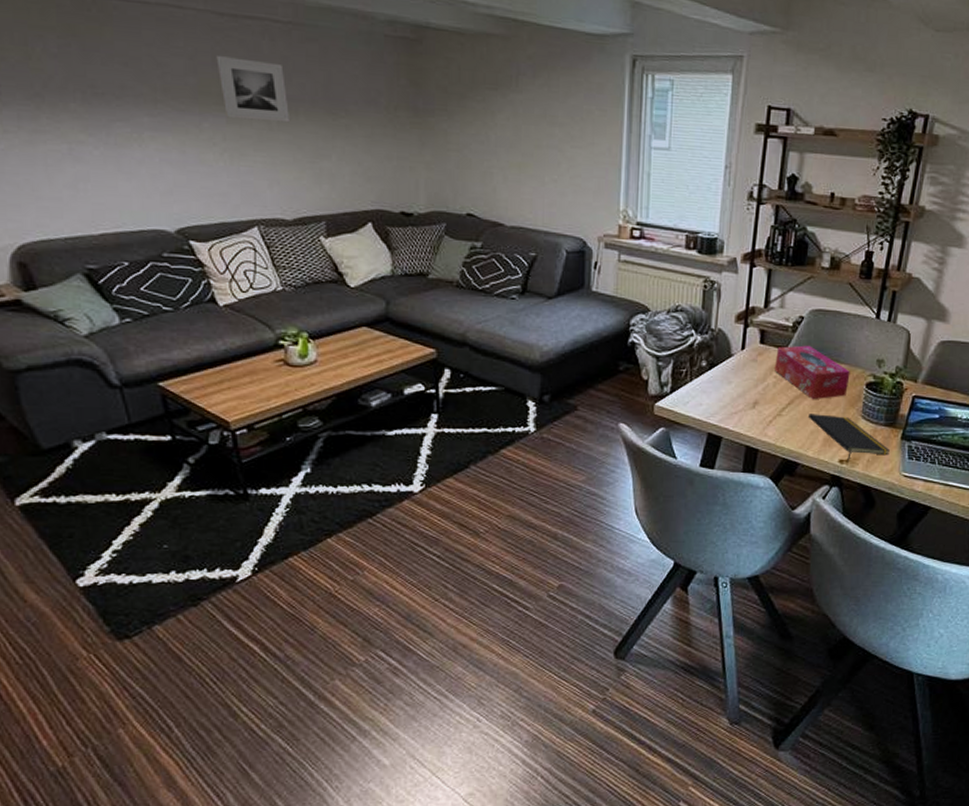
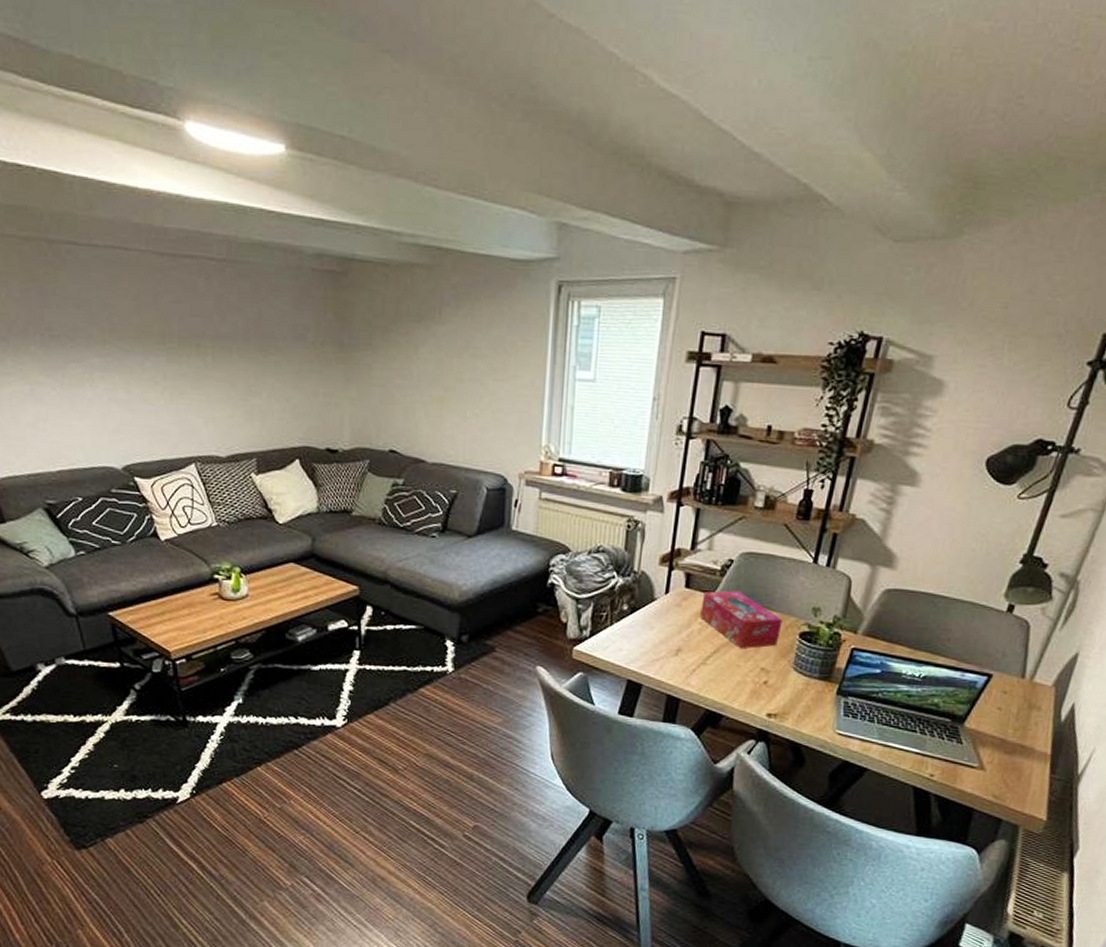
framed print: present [216,55,289,123] -> none [157,294,223,361]
notepad: present [807,414,890,463] -> none [734,663,823,717]

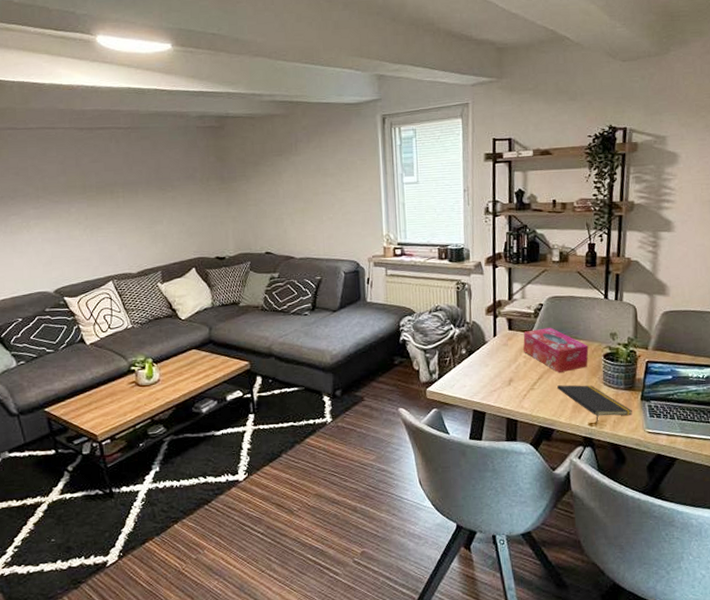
notepad: none [734,663,823,717] -> present [556,385,632,425]

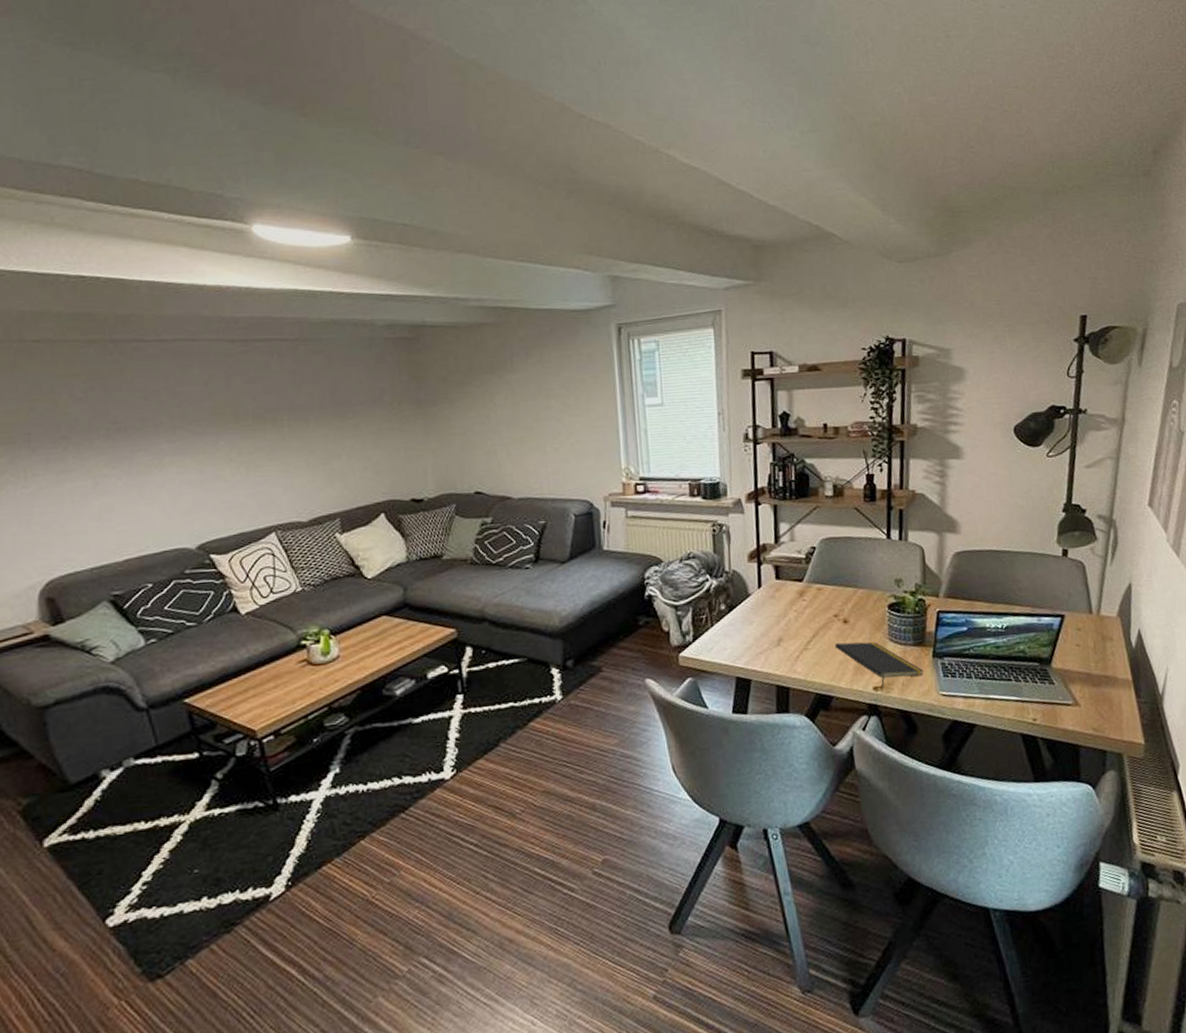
tissue box: present [523,327,589,374] -> none [793,574,871,629]

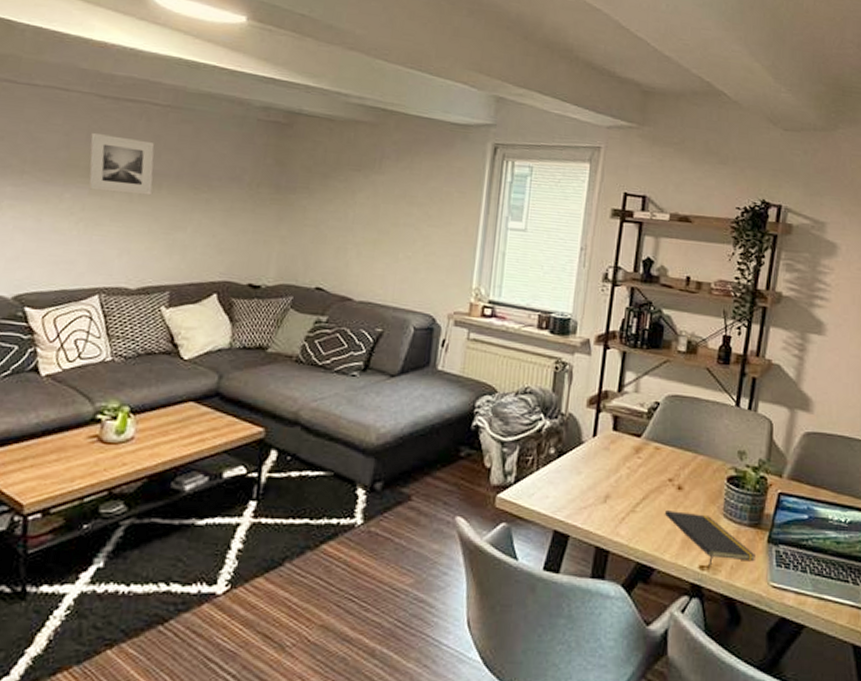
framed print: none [229,377,300,434] -> present [89,132,155,196]

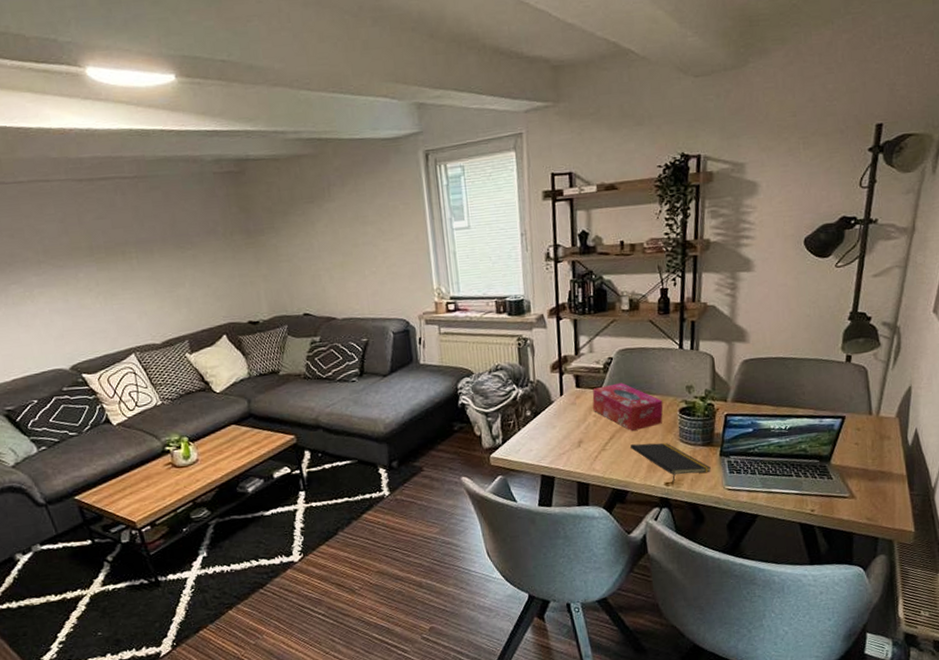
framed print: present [89,132,155,196] -> none [81,213,147,266]
tissue box: none [628,433,710,495] -> present [592,382,663,432]

